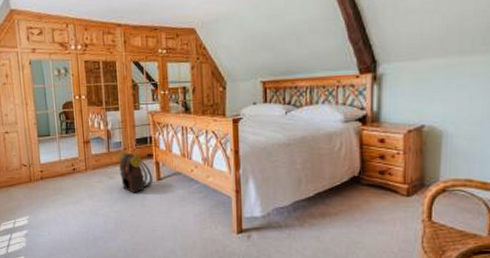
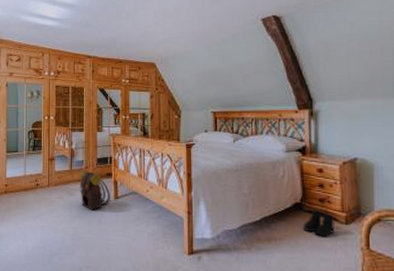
boots: none [360,183,395,211] -> present [303,210,335,237]

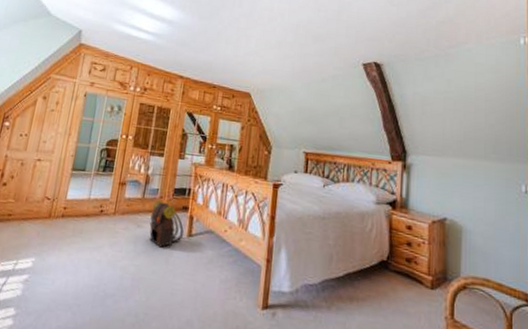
boots: present [303,210,335,237] -> none [387,270,420,302]

